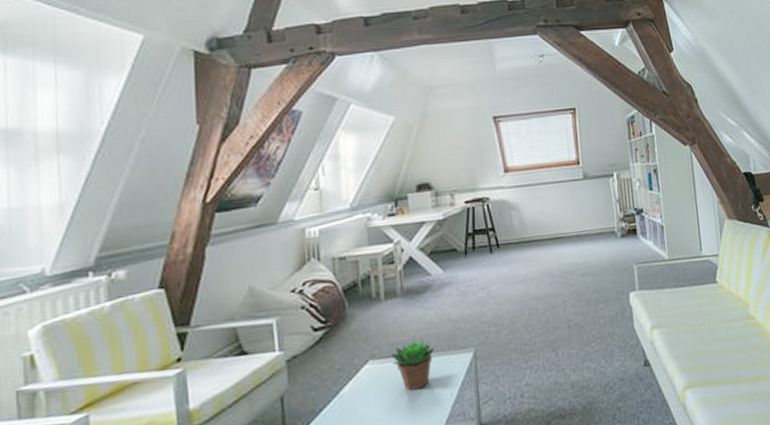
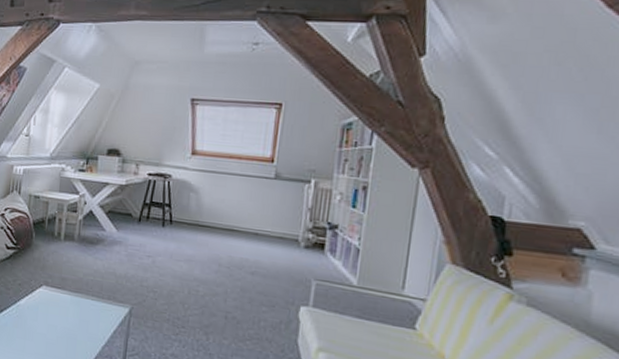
succulent plant: present [391,340,435,391] -> none [60,282,97,323]

